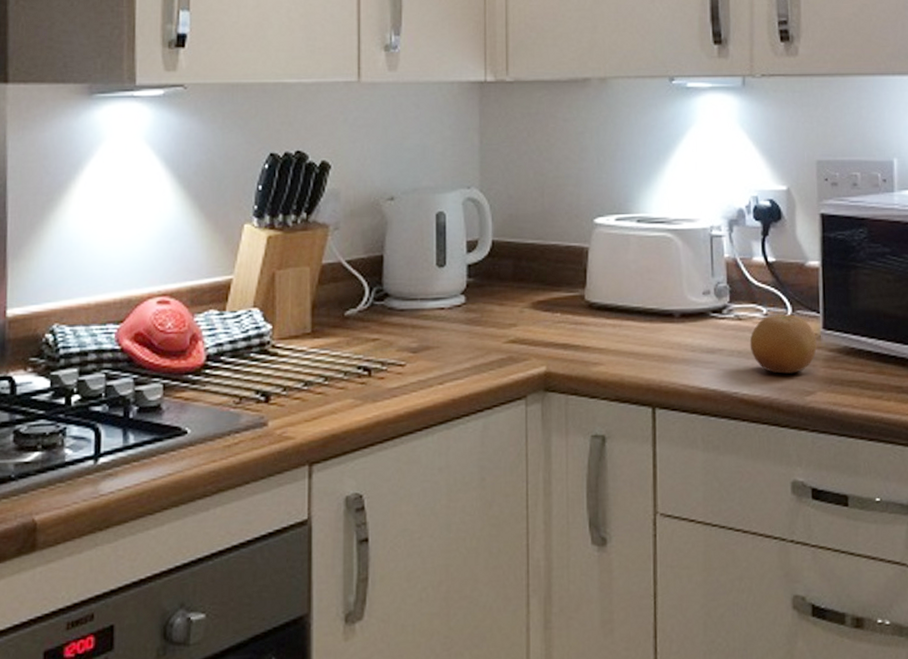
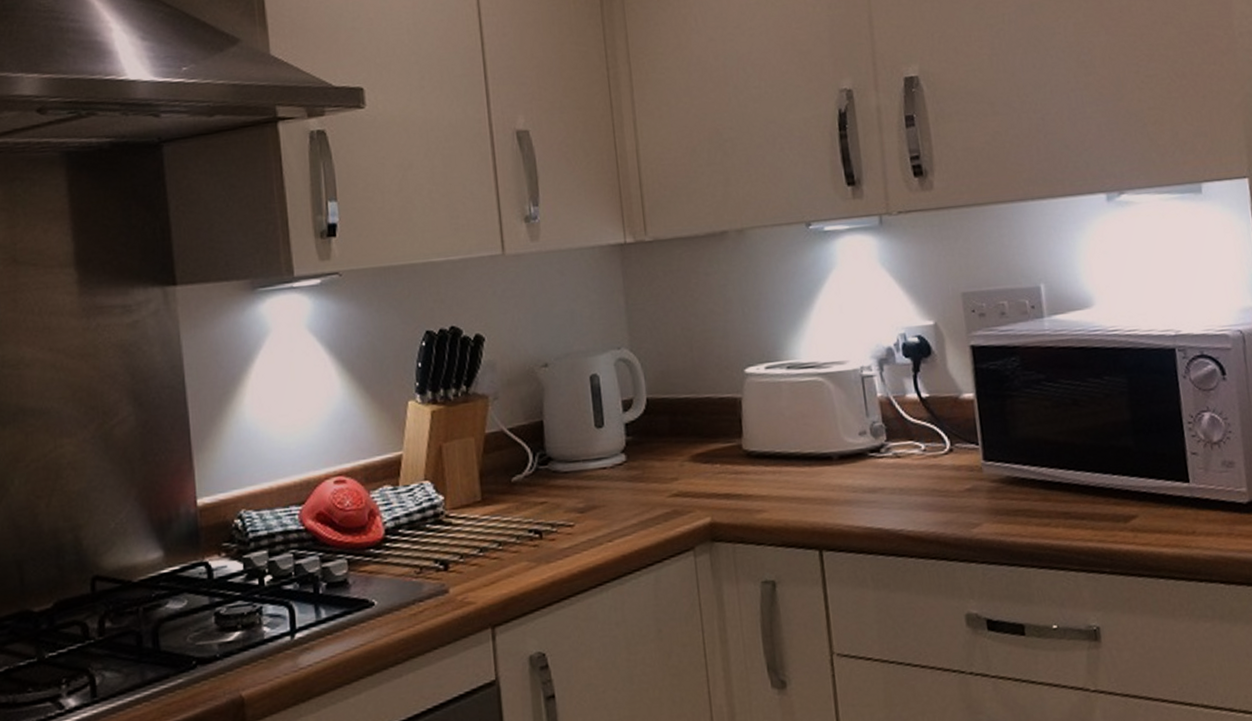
fruit: present [749,313,817,374] -> none [910,448,979,508]

